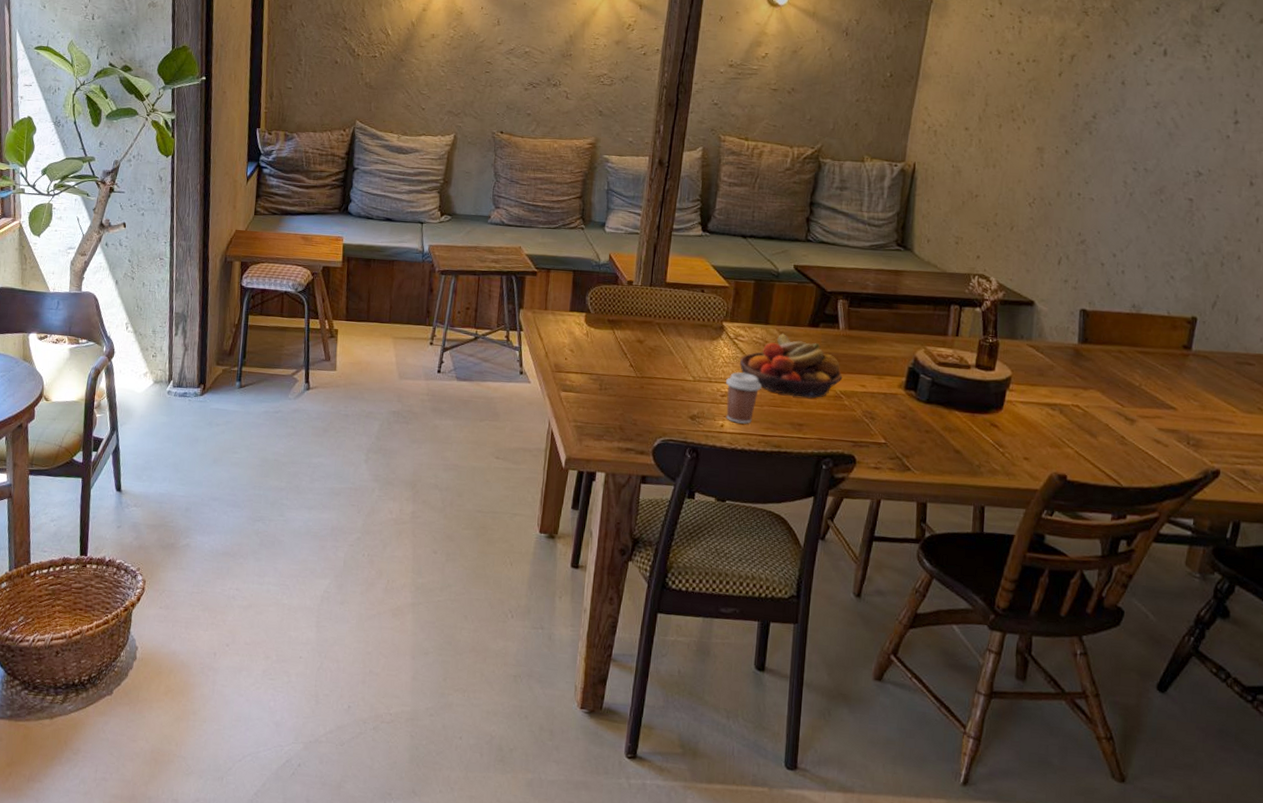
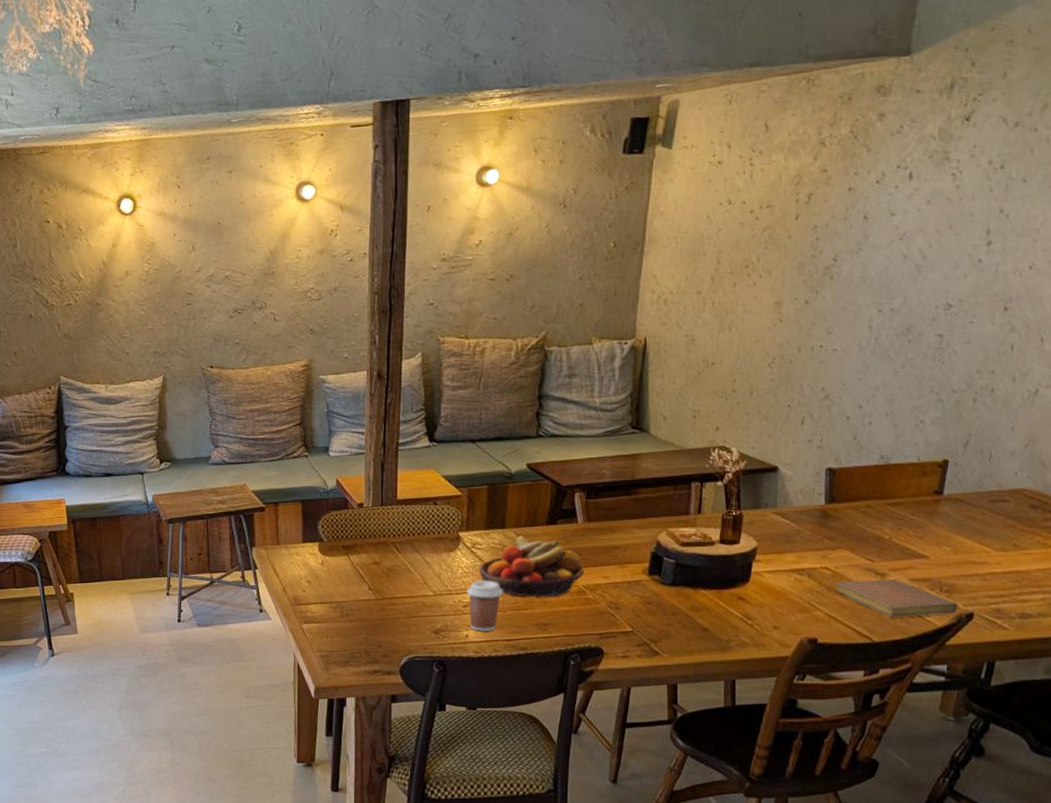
notebook: none [1085,421,1205,469] -> present [835,578,958,618]

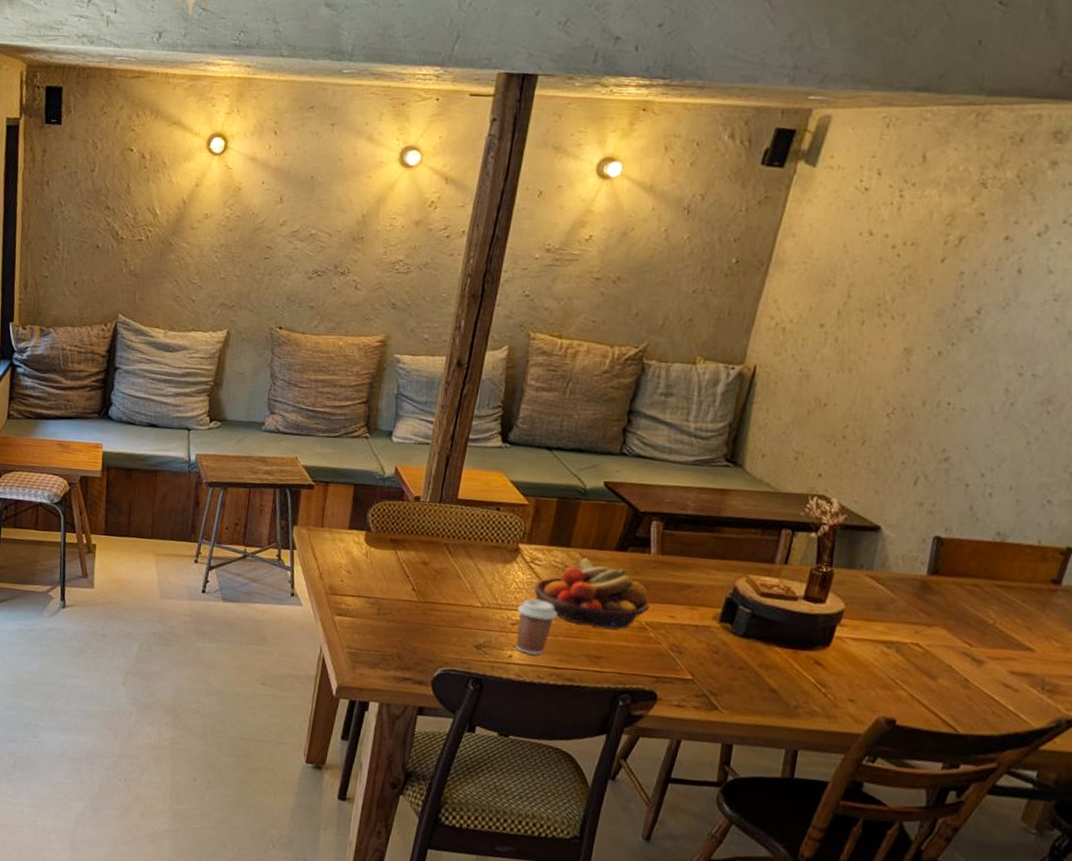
notebook: present [835,578,958,618] -> none [924,662,1060,717]

